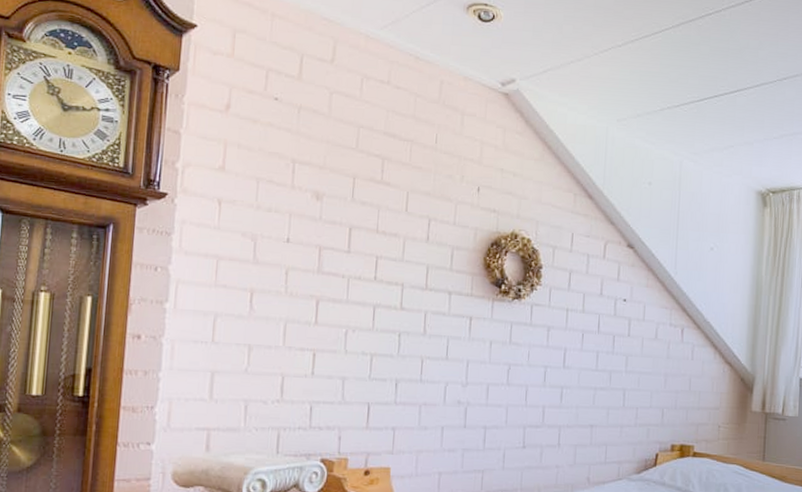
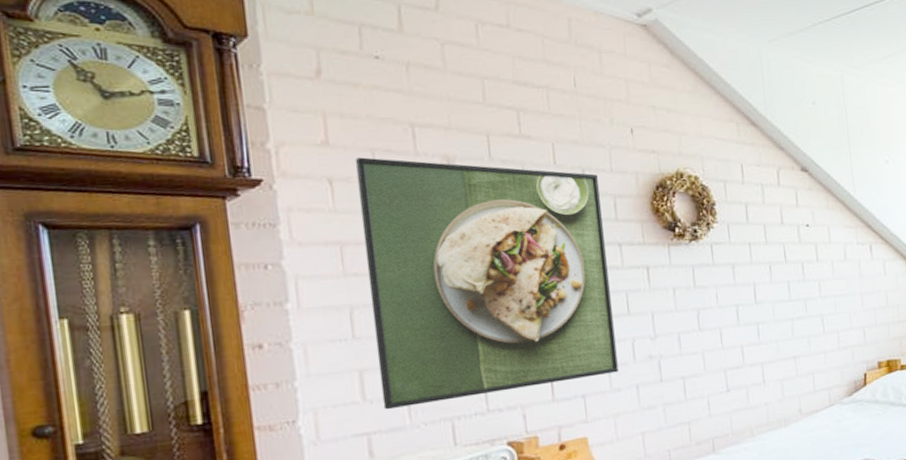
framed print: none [225,184,442,412] -> present [355,157,619,410]

